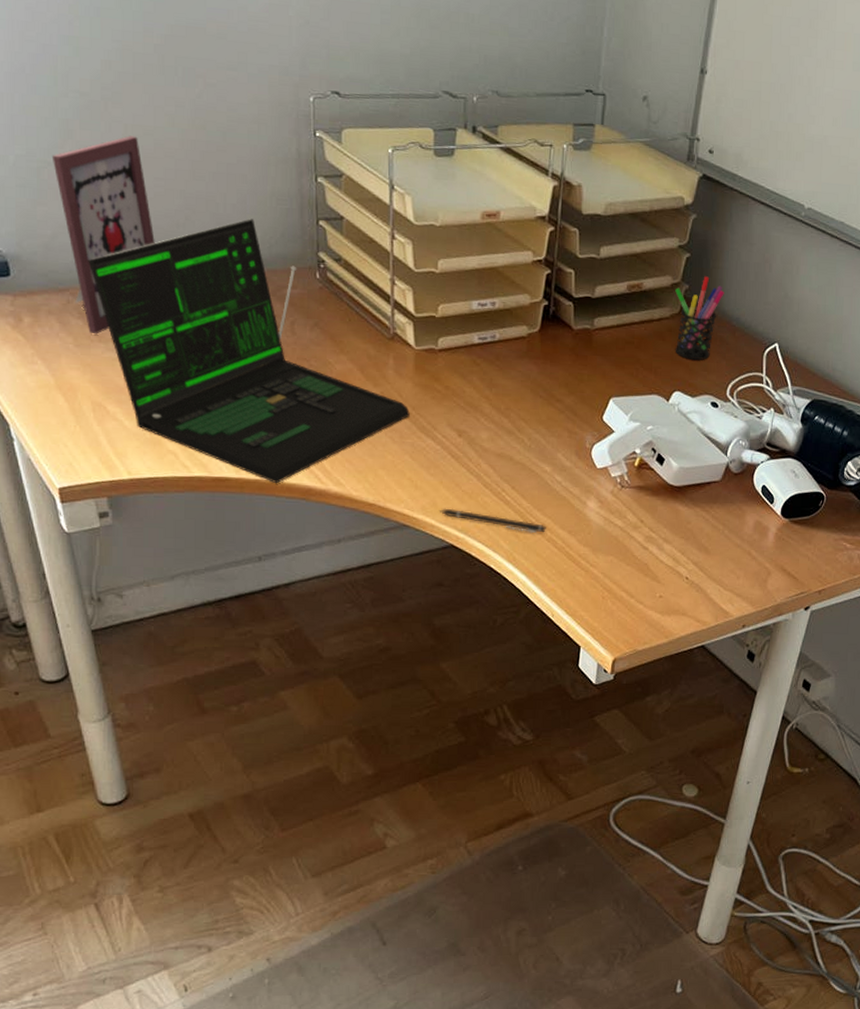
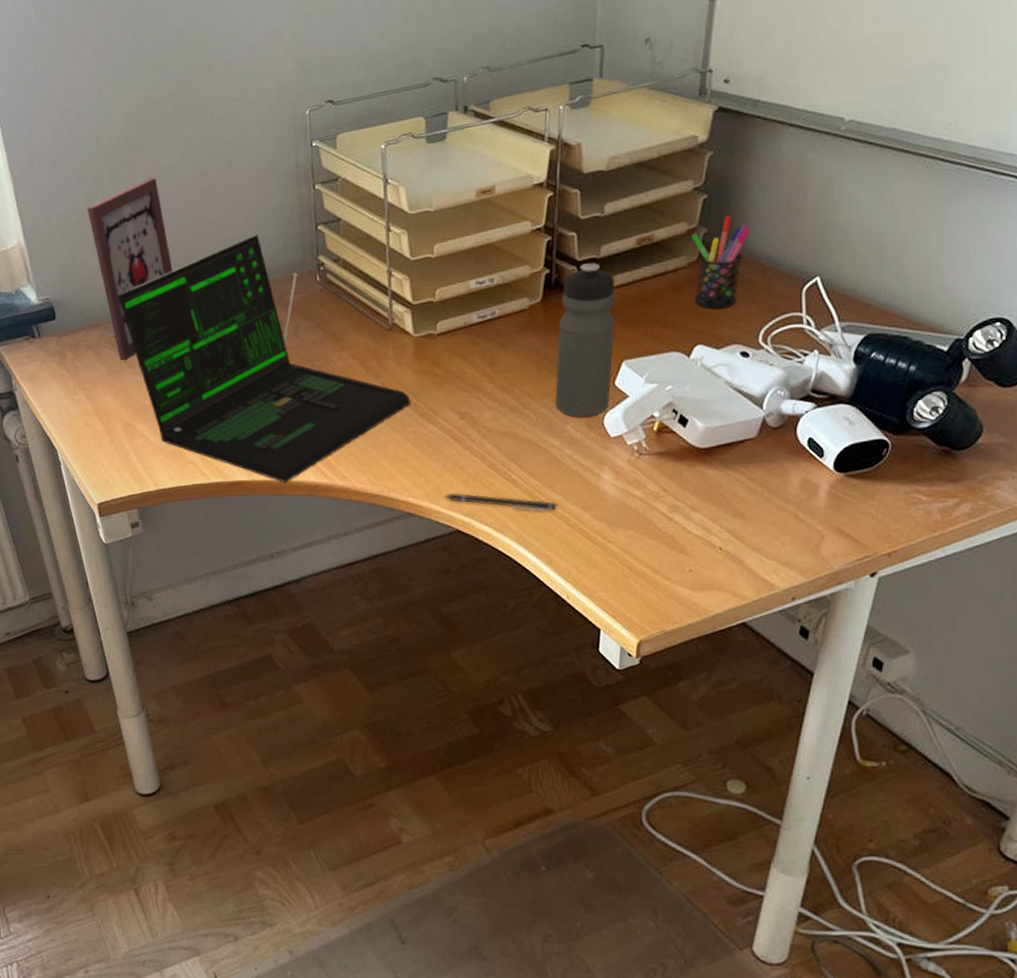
water bottle: none [548,301,607,447] -> present [555,263,616,418]

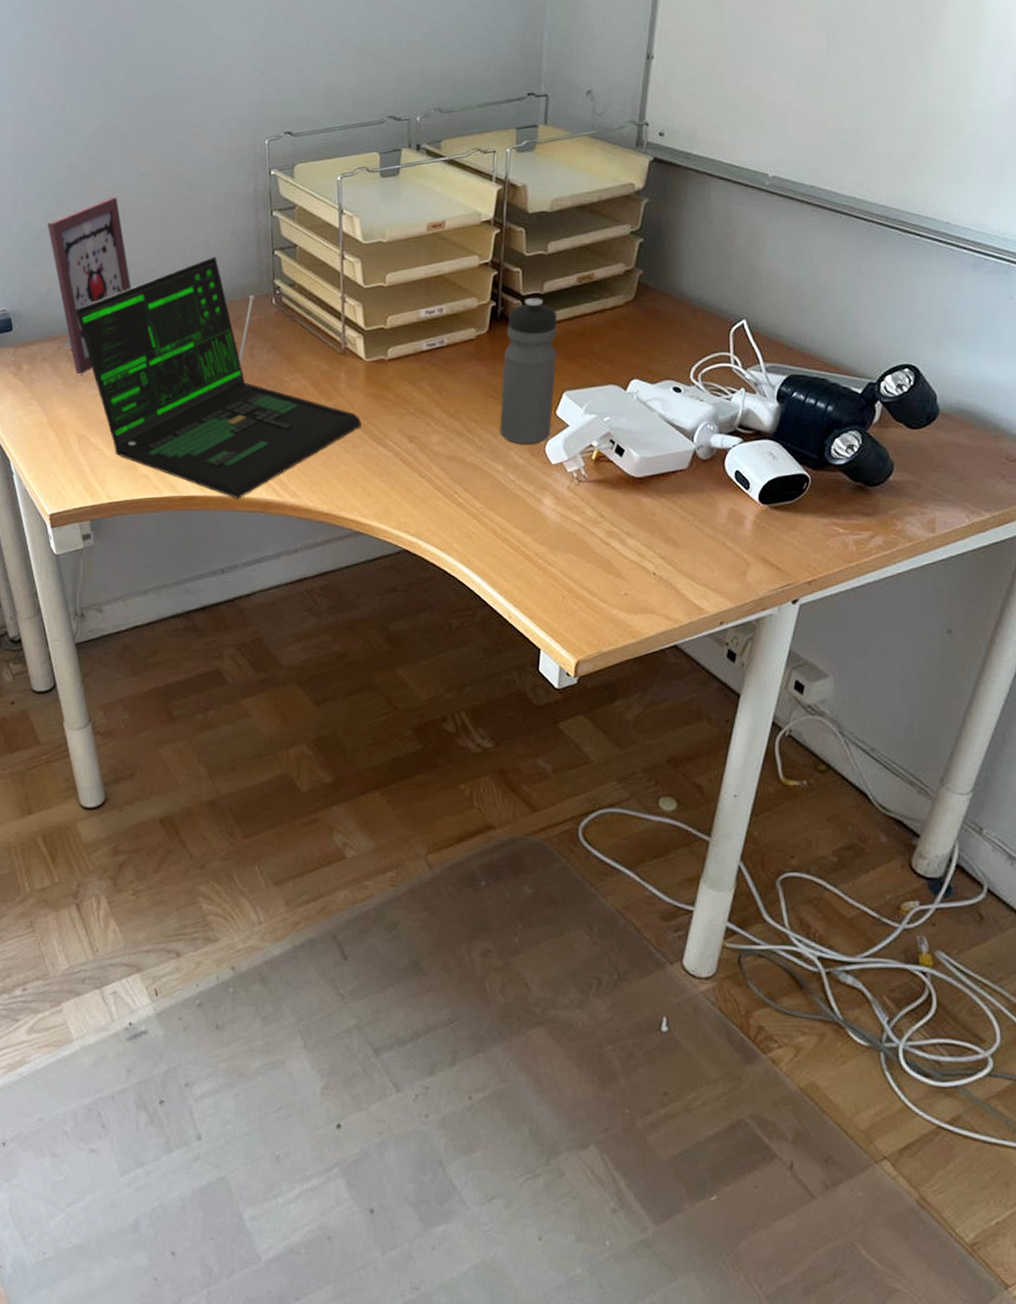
pen: present [443,493,557,513] -> none [391,513,501,535]
pen holder: present [692,216,750,309] -> none [629,259,683,345]

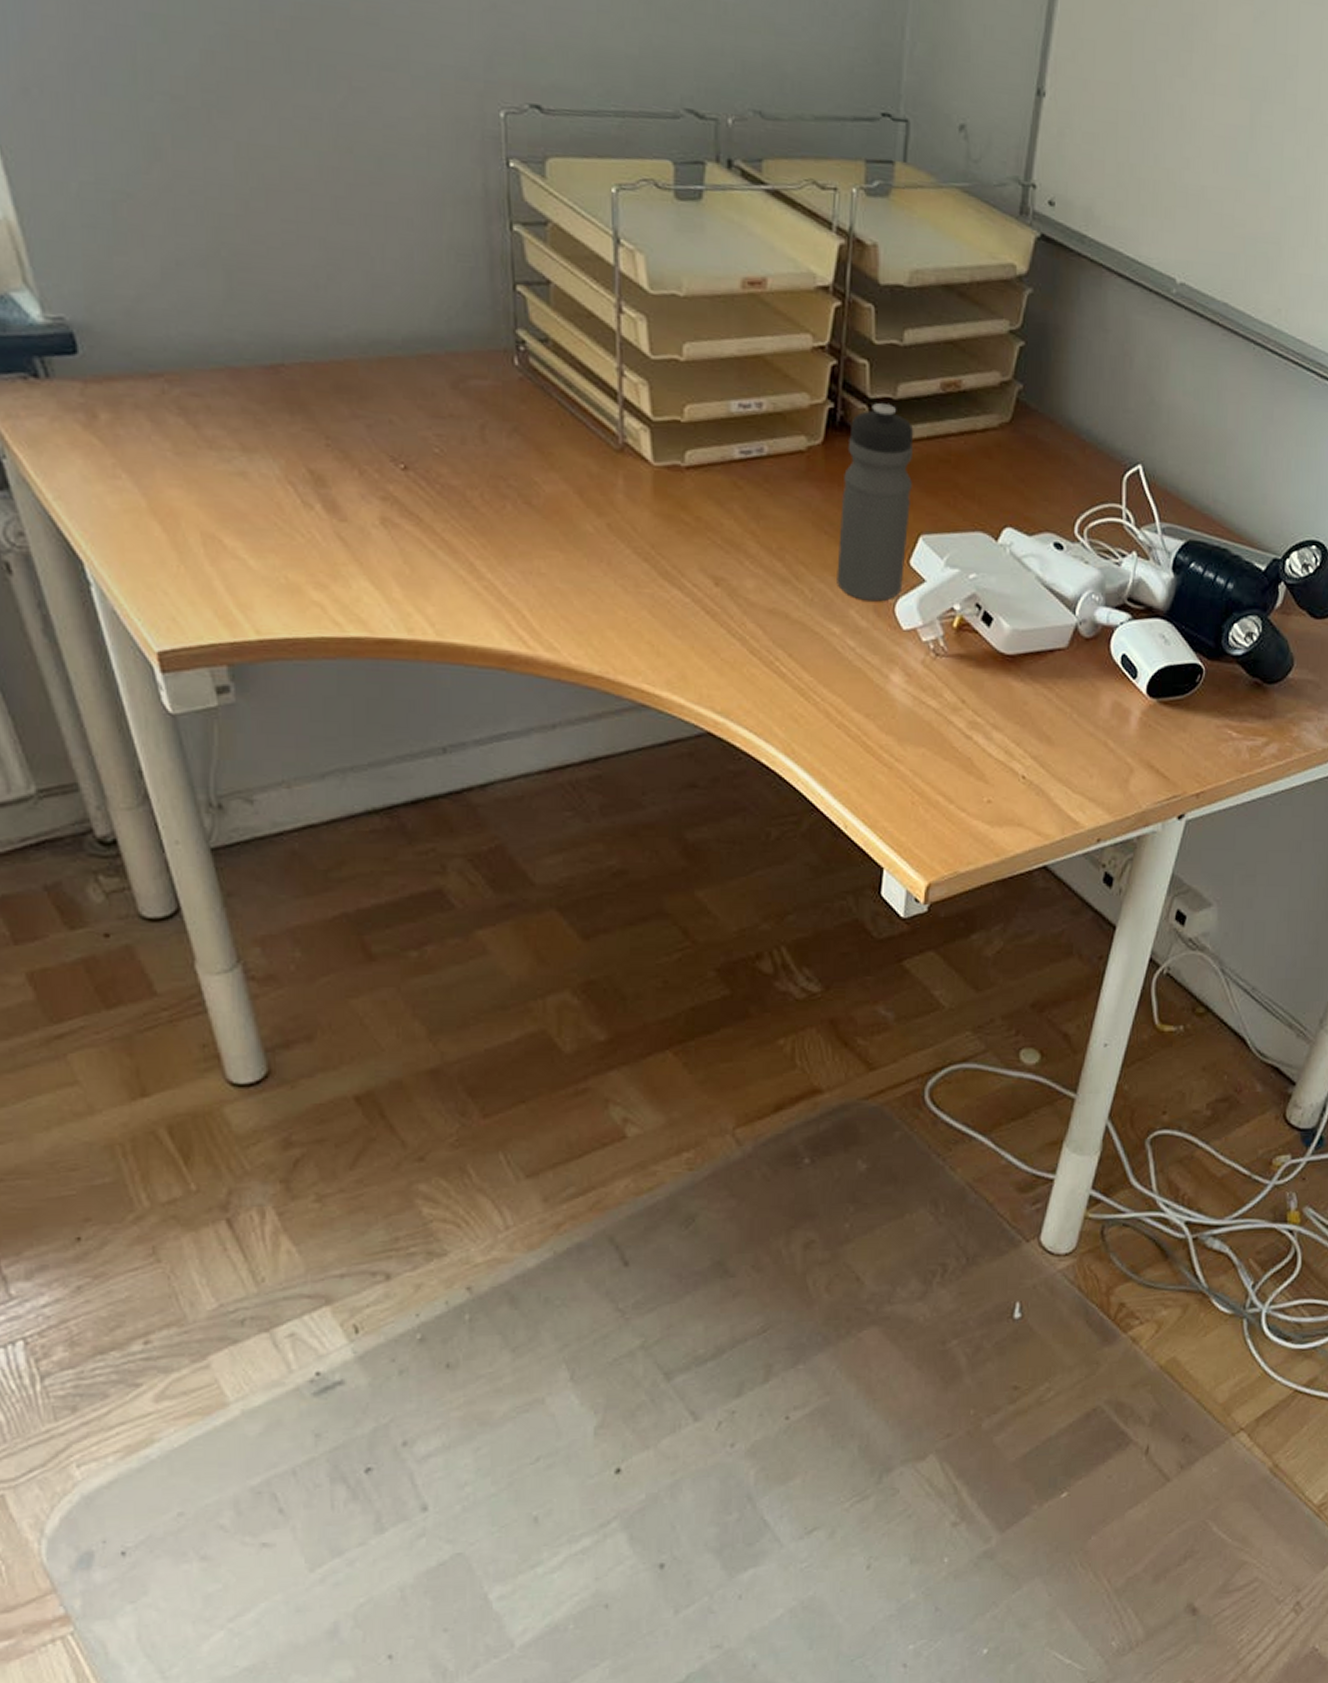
picture frame: present [47,197,131,375] -> none [132,158,285,439]
laptop: present [75,257,362,499] -> none [189,280,648,648]

